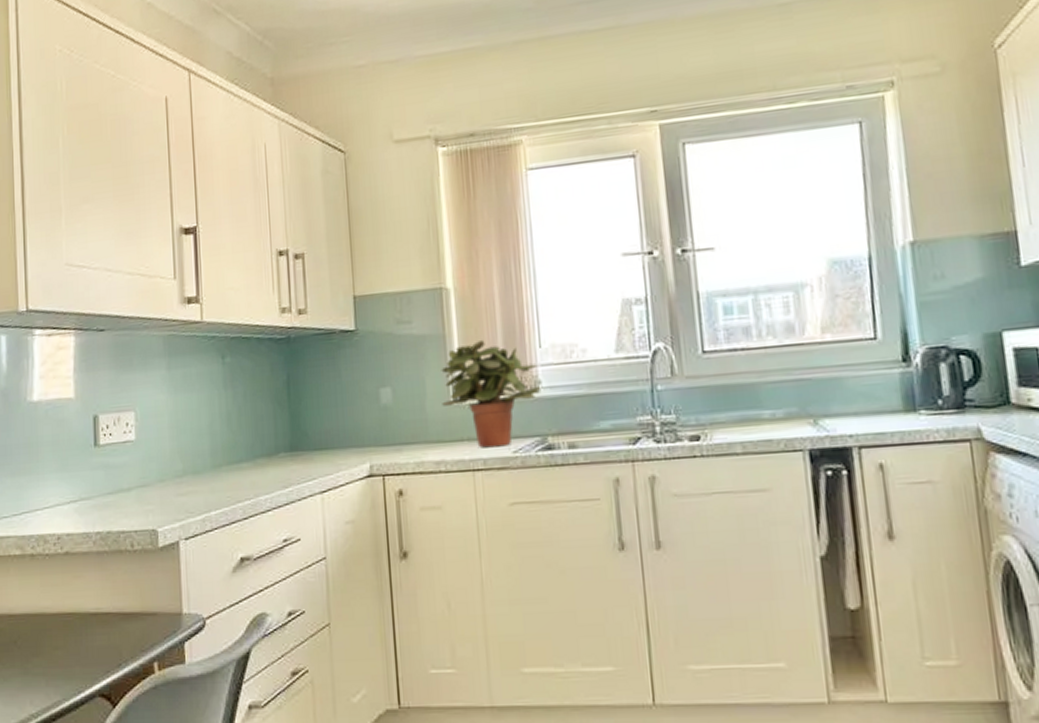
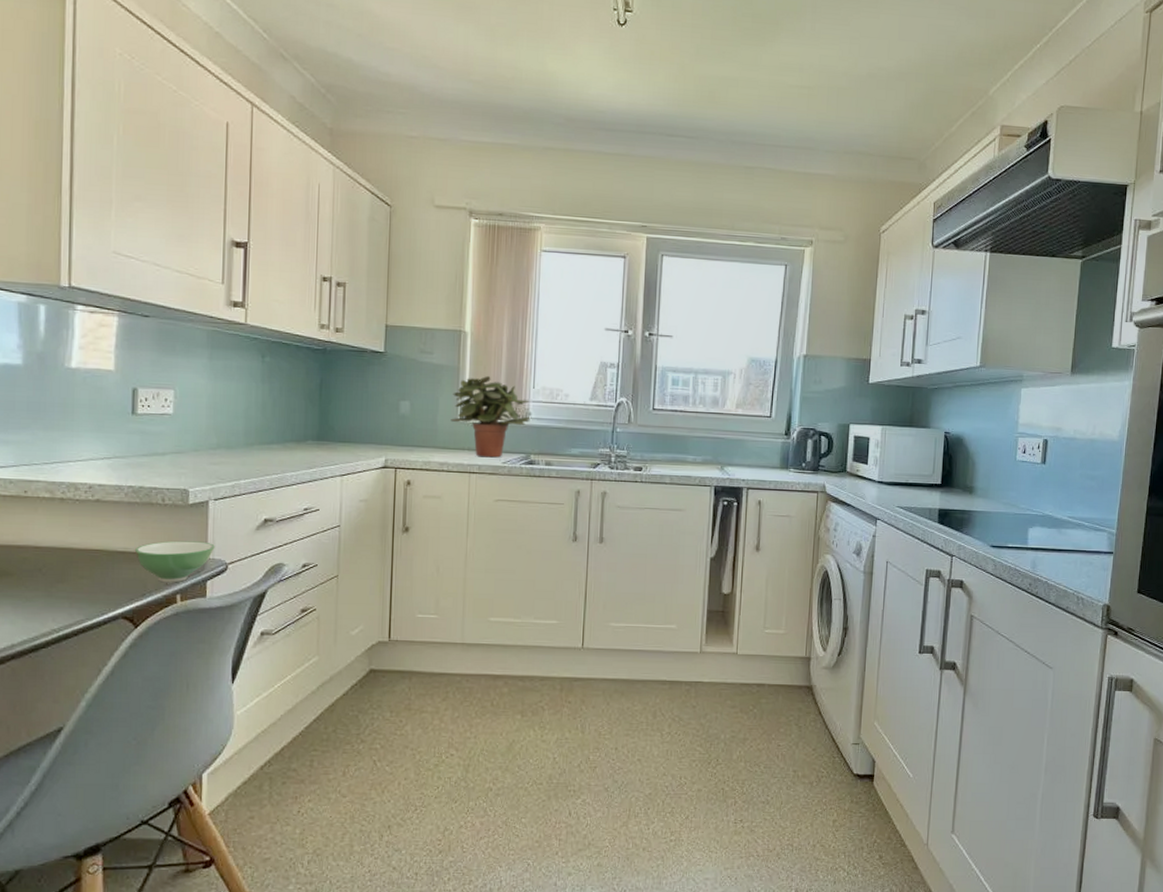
bowl: none [106,592,190,649] -> present [134,540,215,583]

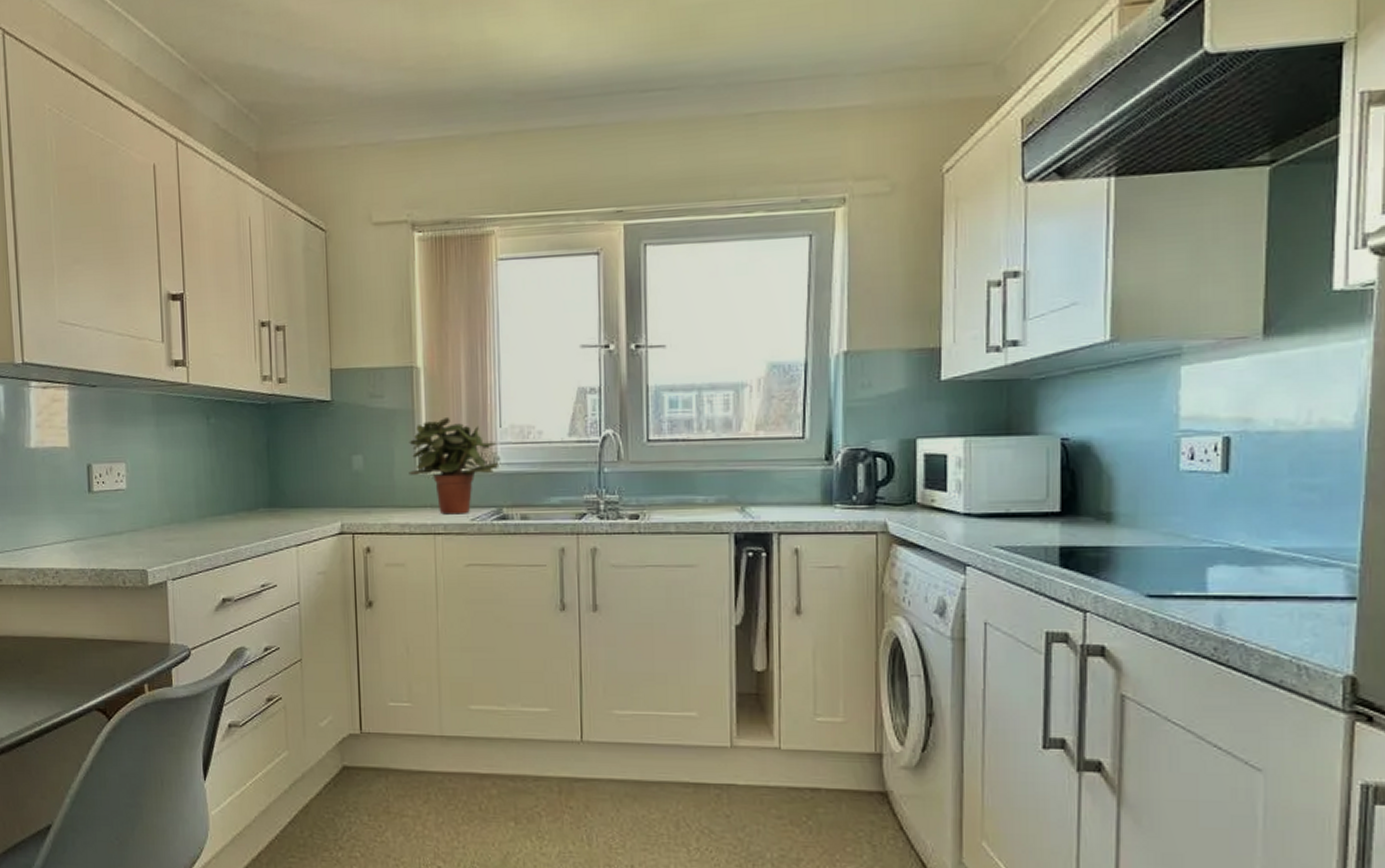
bowl: present [134,540,215,583] -> none [101,626,177,672]

